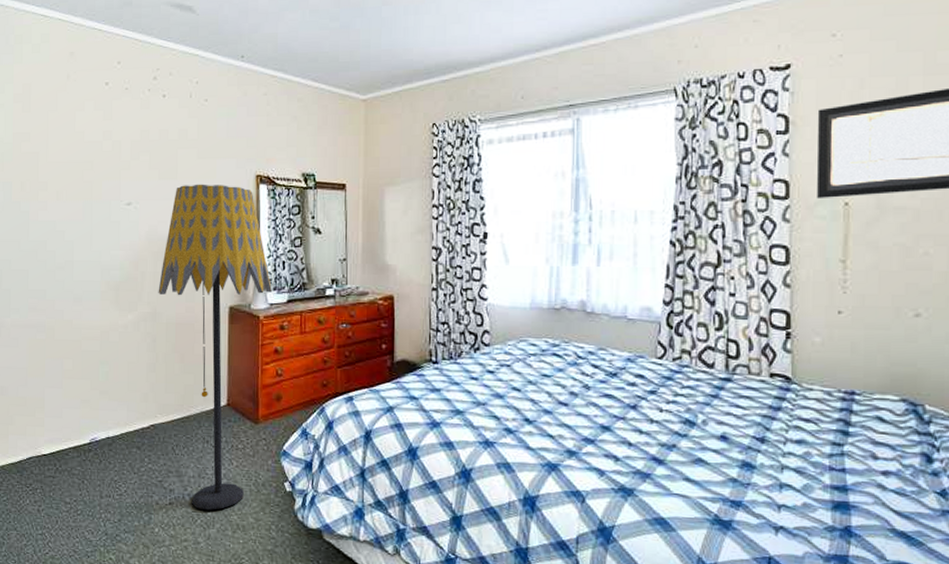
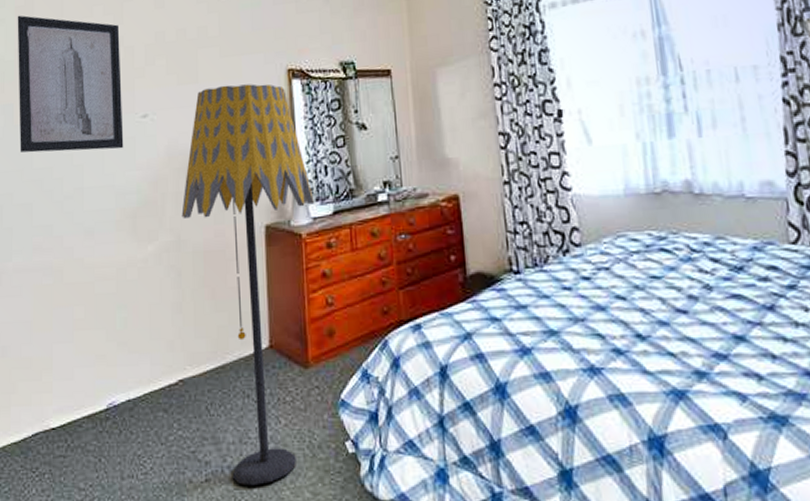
wall art: none [15,102,110,231] -> present [17,15,124,153]

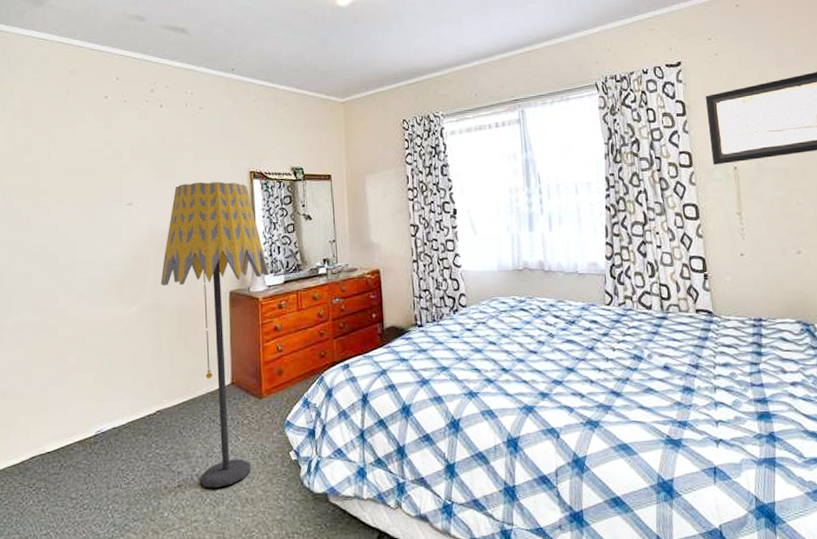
wall art: present [17,15,124,153] -> none [16,117,112,231]

